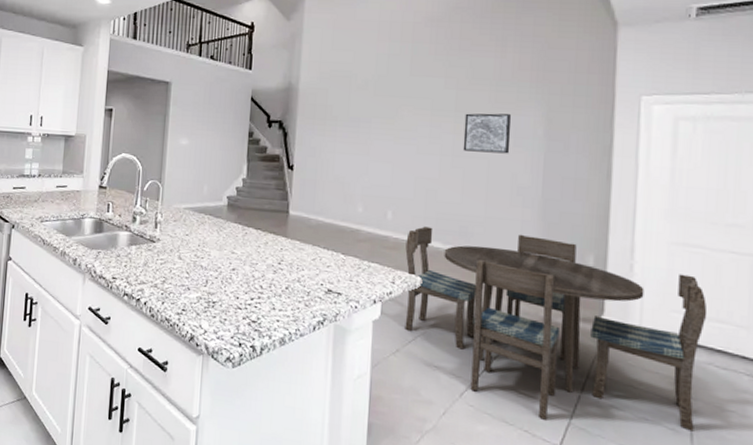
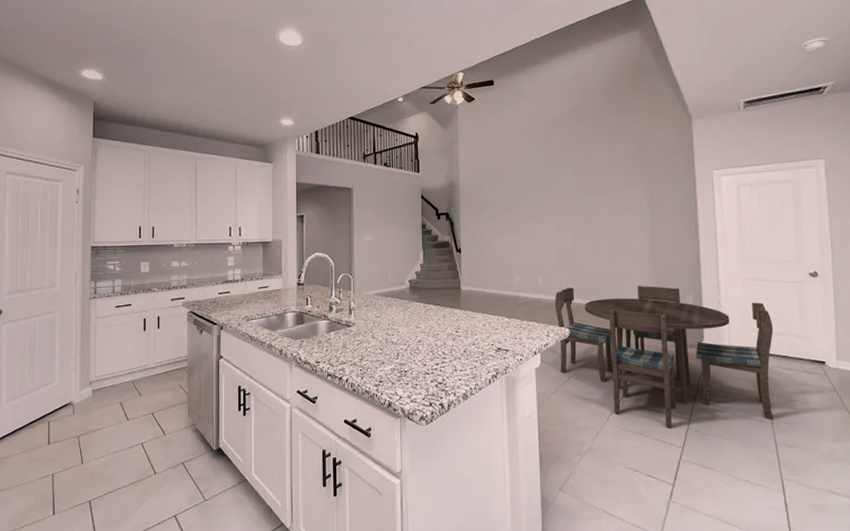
wall art: present [462,113,511,154] -> none [589,192,625,224]

